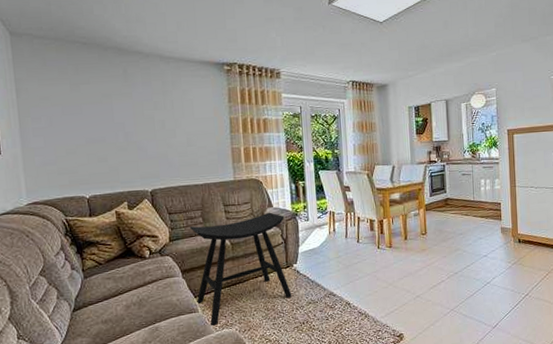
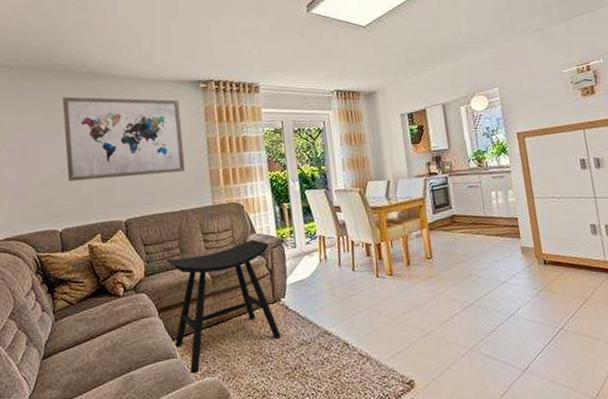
wall art: none [88,69,208,152] -> present [62,96,185,182]

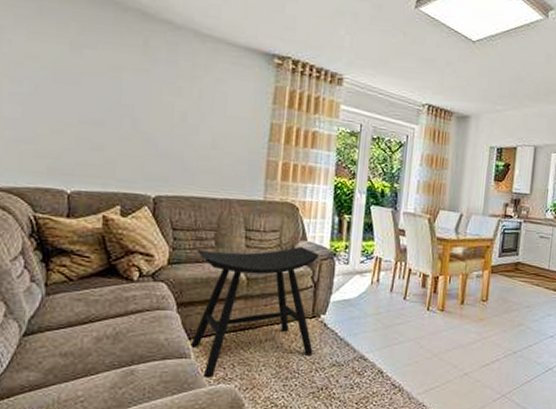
wall art: present [62,96,185,182] -> none [89,31,246,156]

